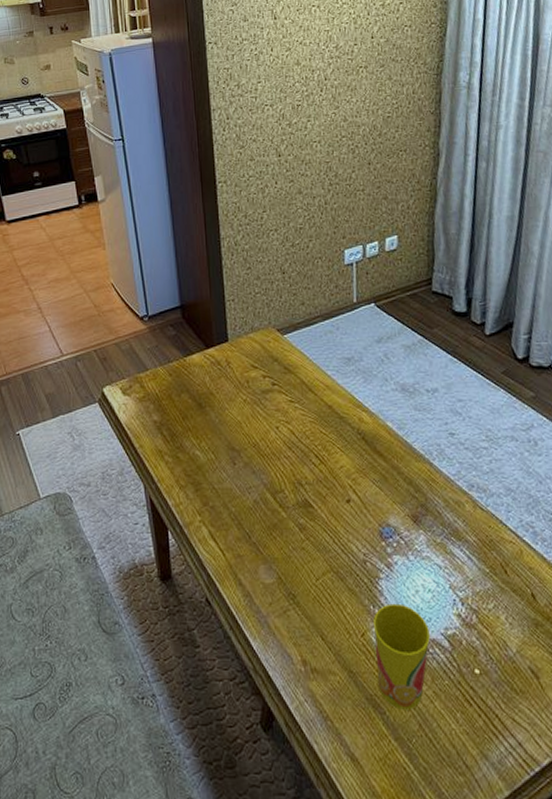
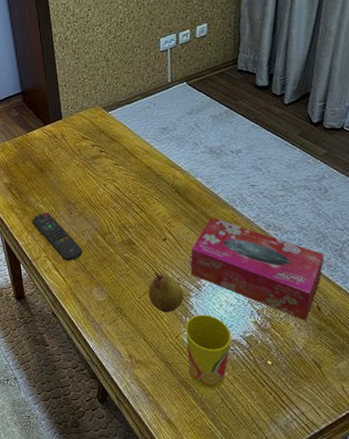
remote control: none [185,462,247,528] -> present [32,213,83,261]
fruit: none [328,546,372,601] -> present [148,273,184,313]
tissue box: none [380,473,538,614] -> present [190,217,325,321]

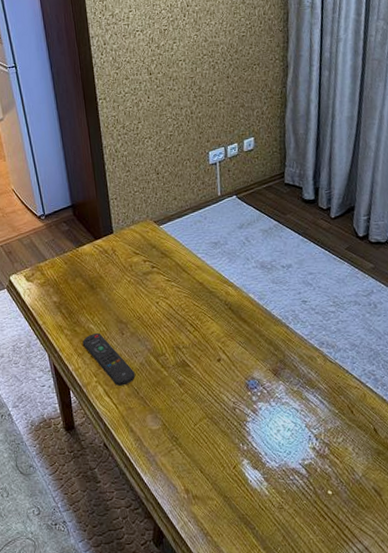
fruit: present [148,273,184,313] -> none [204,397,241,441]
cup: present [184,314,231,389] -> none [242,441,291,525]
tissue box: present [190,217,325,321] -> none [246,335,378,445]

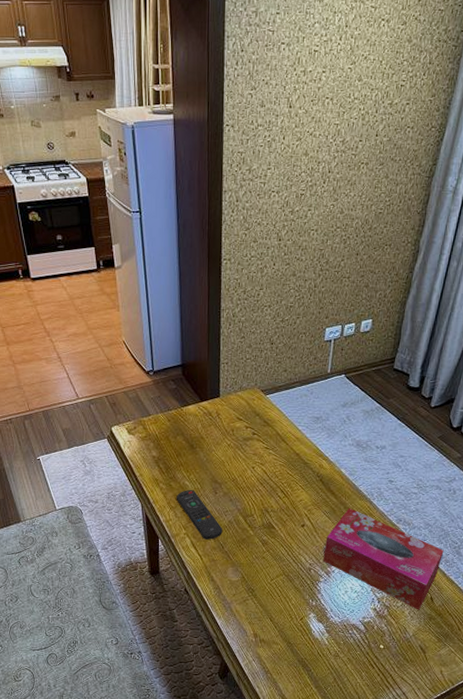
tissue box: none [246,335,378,445] -> present [323,508,444,610]

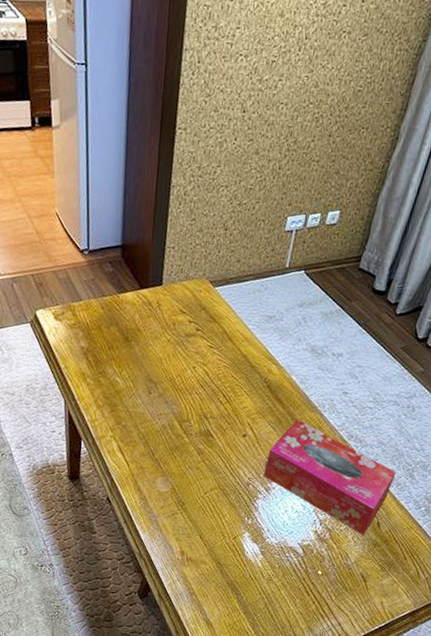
remote control: present [176,490,223,540] -> none [104,387,155,445]

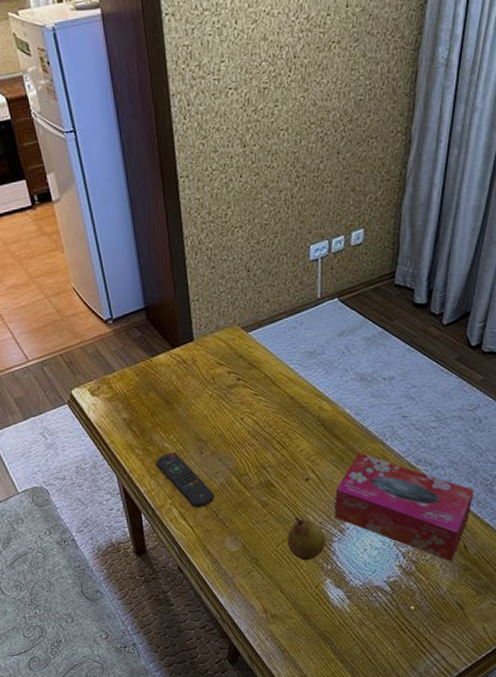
remote control: none [104,387,155,445] -> present [156,453,215,508]
fruit: none [215,469,252,512] -> present [287,517,326,561]

